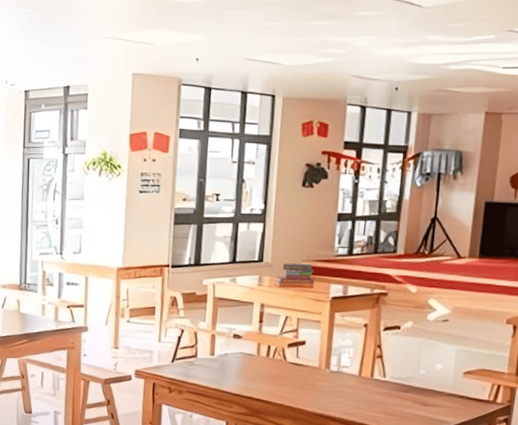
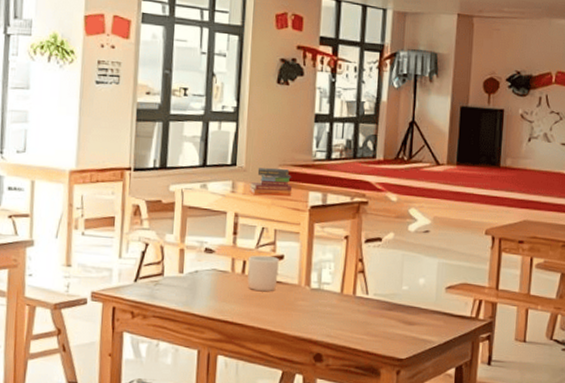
mug: none [271,340,301,373] -> present [247,255,279,291]

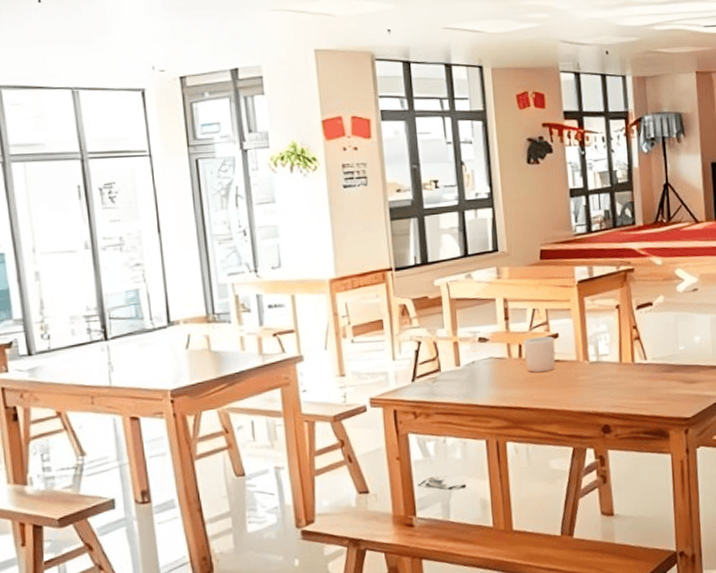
books: present [250,168,293,197] -> none [515,247,558,278]

